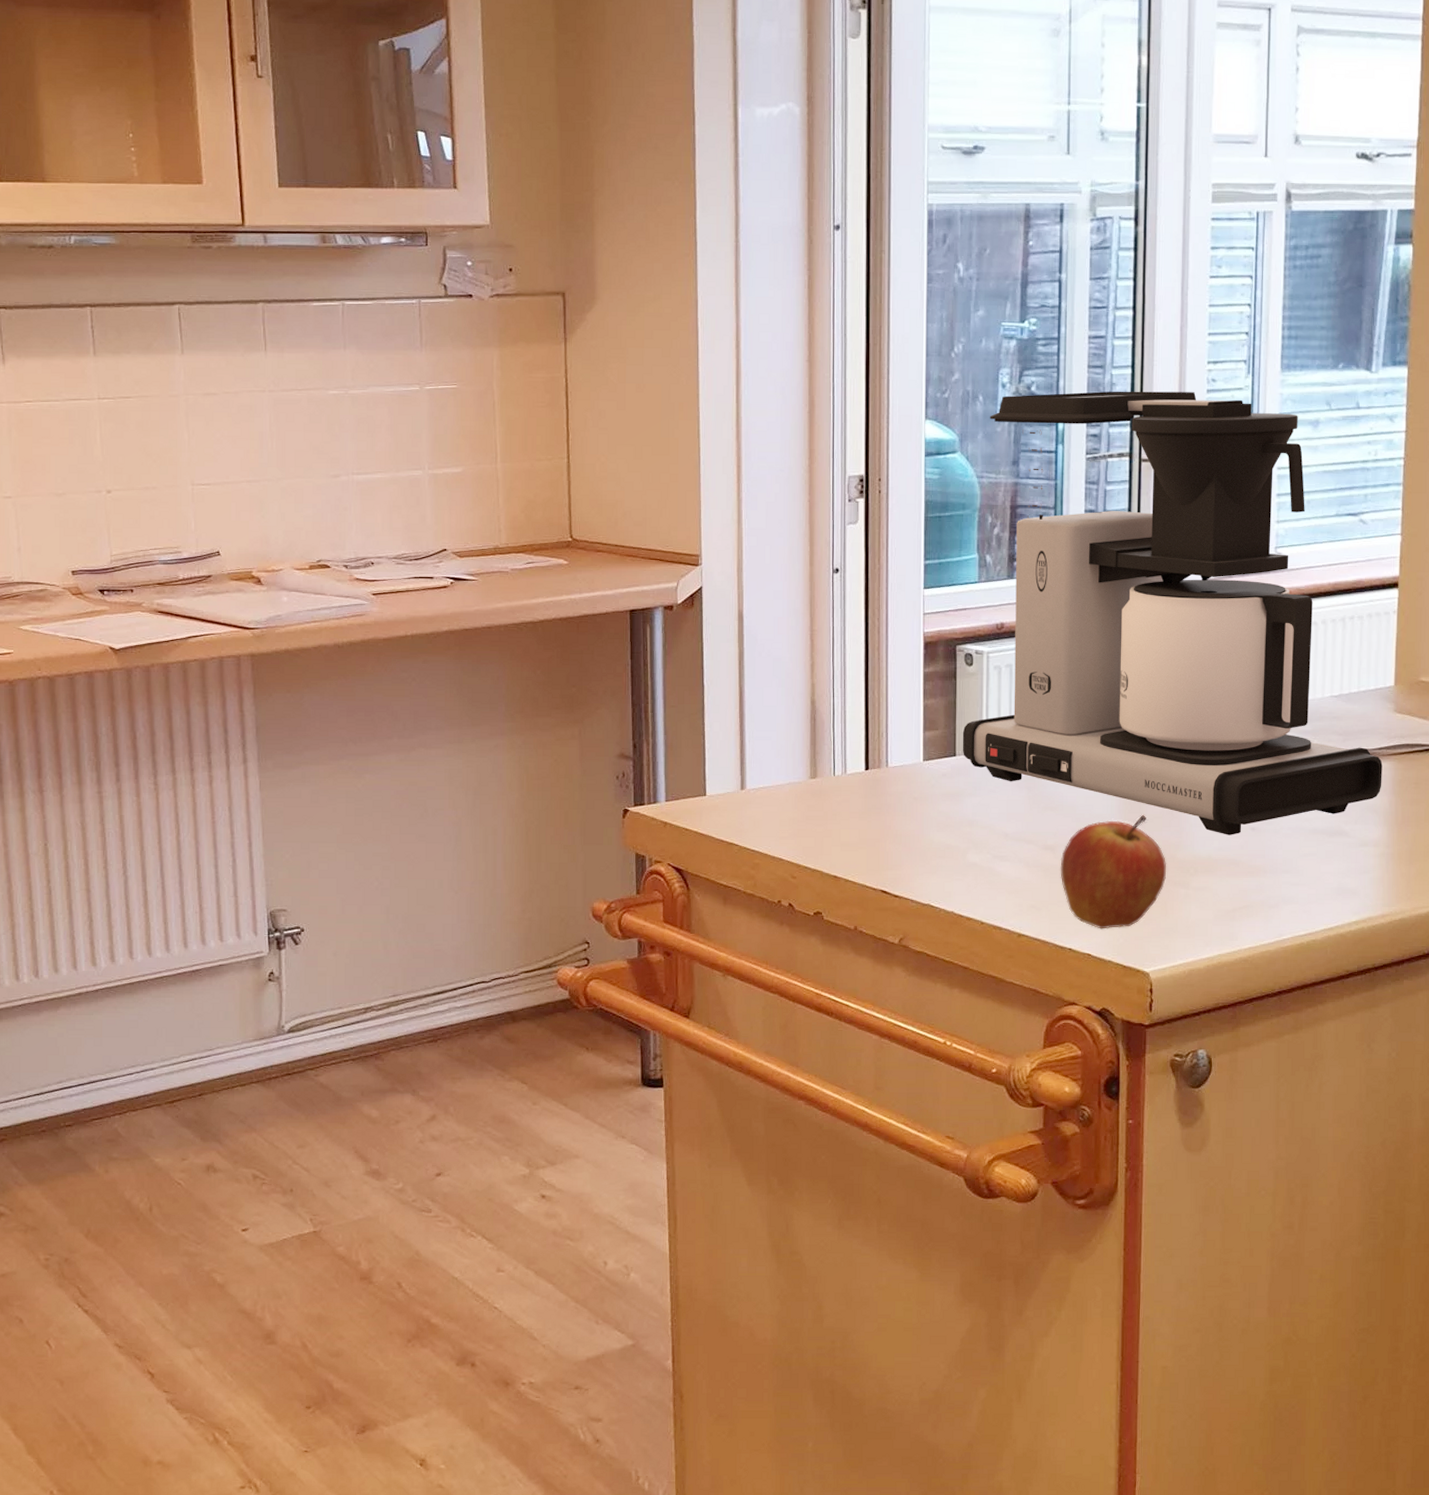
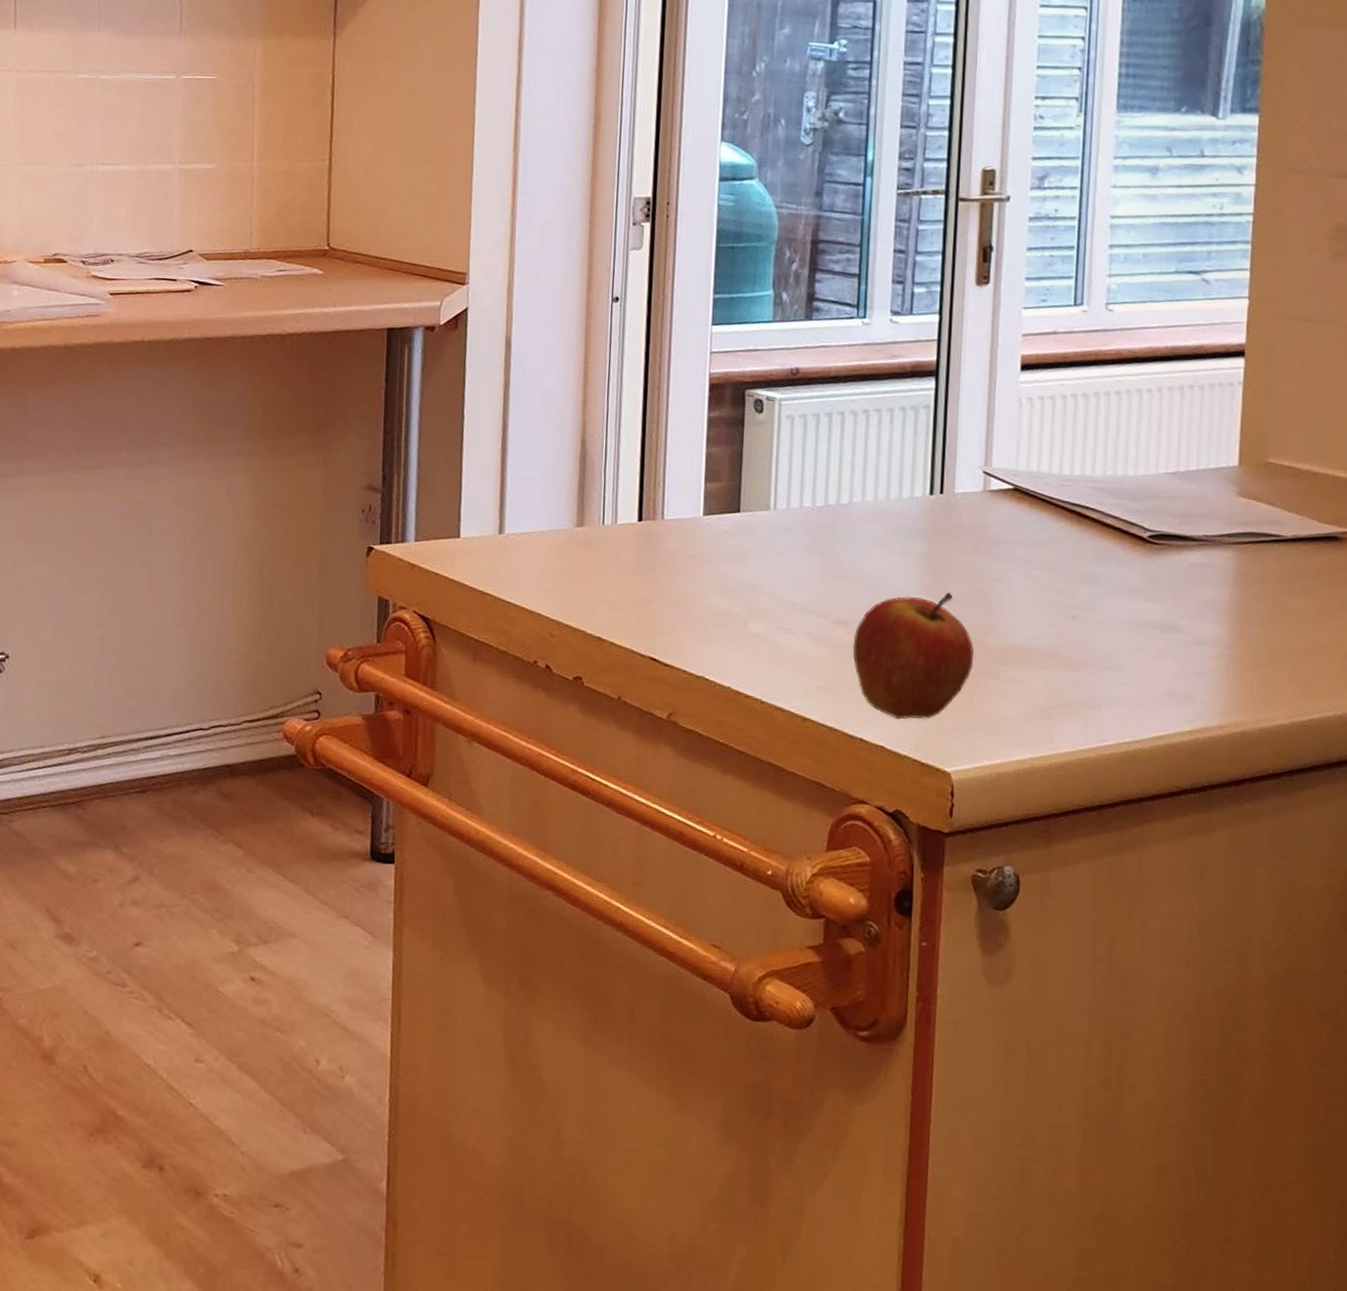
coffee maker: present [962,391,1383,835] -> none [747,121,1224,623]

